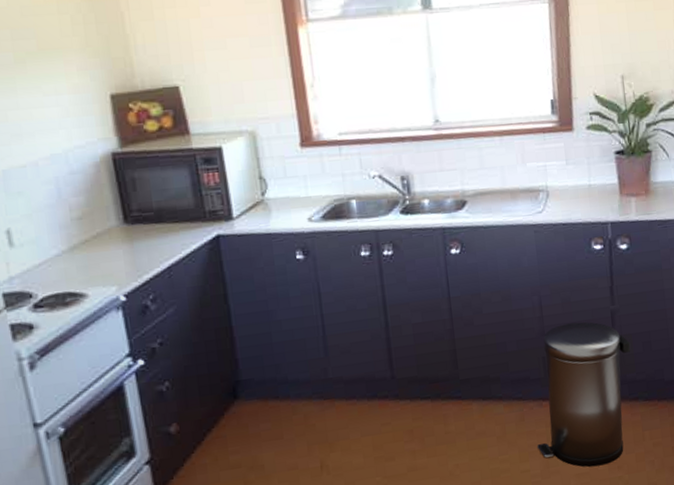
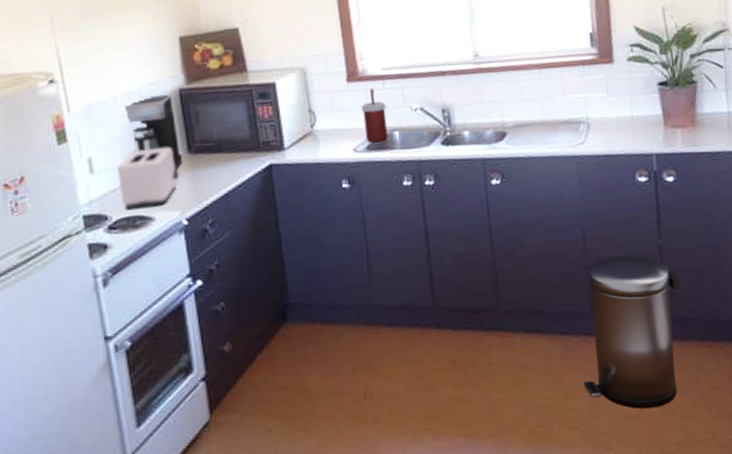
toaster: none [40,217,115,285] -> present [116,147,179,208]
coffee maker: none [47,158,119,244] -> present [124,94,183,172]
soap dispenser: none [315,154,345,212] -> present [361,88,388,143]

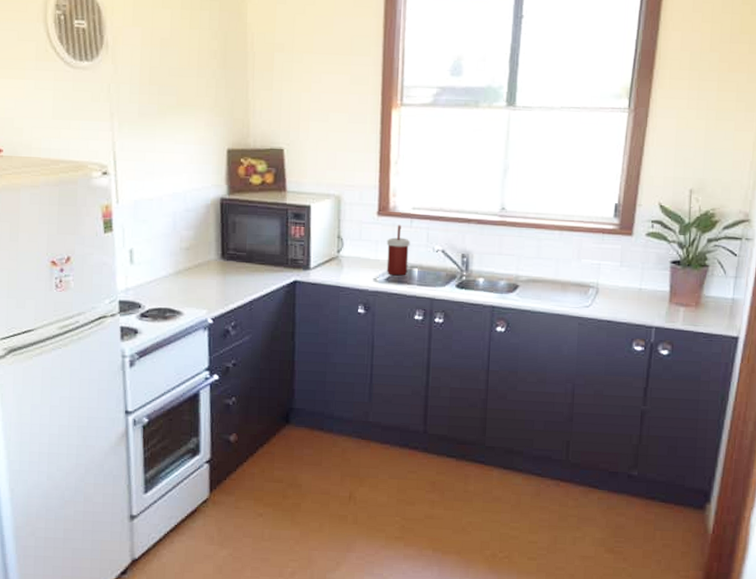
toaster: present [116,147,179,208] -> none [154,249,211,302]
coffee maker: present [124,94,183,172] -> none [168,200,216,274]
pedal bin: present [582,255,682,409] -> none [547,414,656,554]

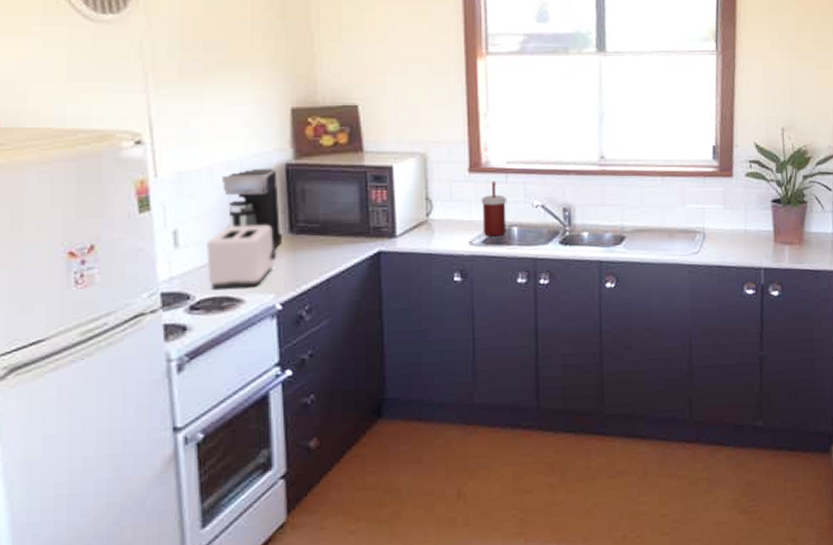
toaster: none [154,249,211,302] -> present [205,224,277,288]
coffee maker: none [168,200,216,274] -> present [221,168,283,252]

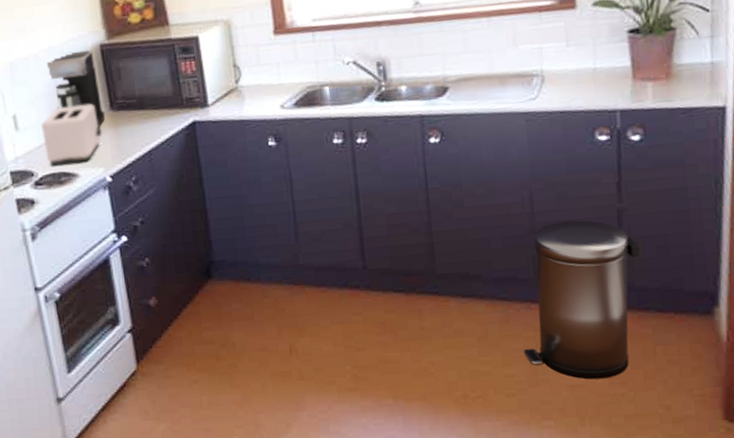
soap dispenser: present [481,180,507,237] -> none [288,40,318,99]
pedal bin: none [677,365,777,516] -> present [522,220,642,380]

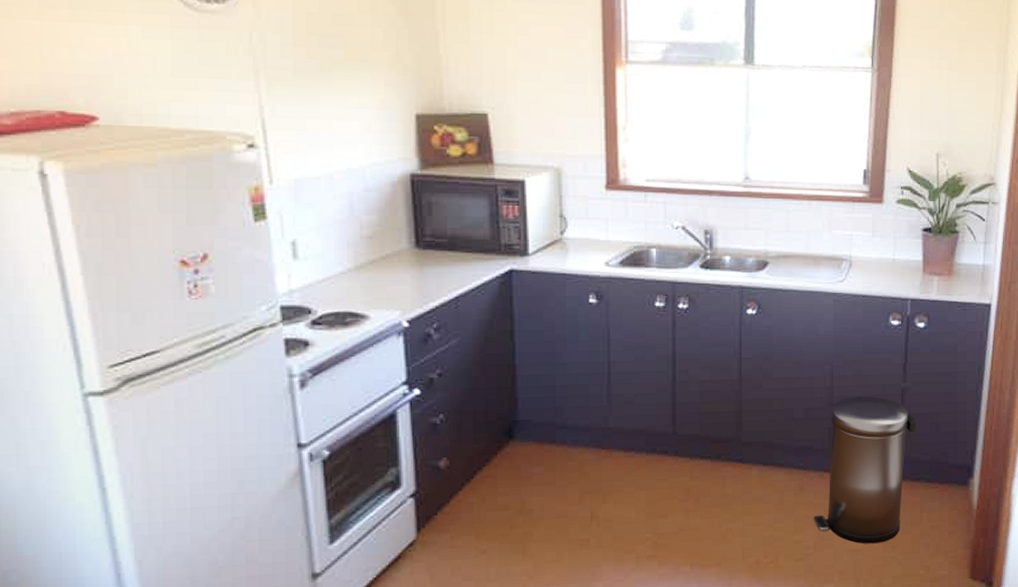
toaster: present [40,104,102,165] -> none [326,238,403,302]
coffee maker: present [46,50,106,129] -> none [342,177,409,267]

